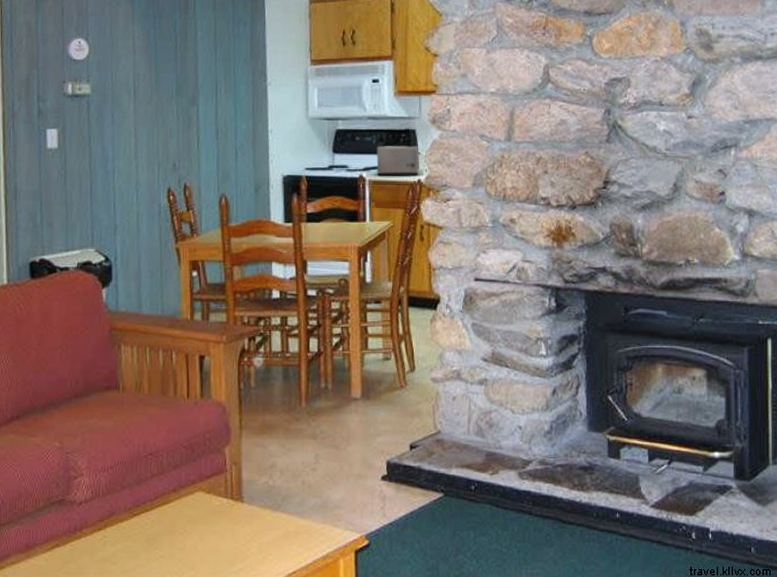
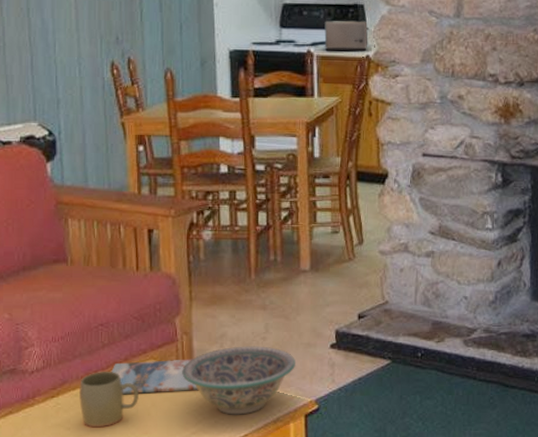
mug: none [125,503,186,561] -> present [78,372,139,427]
magazine: none [159,490,247,527] -> present [111,359,198,394]
decorative bowl: none [230,477,347,550] -> present [182,346,296,415]

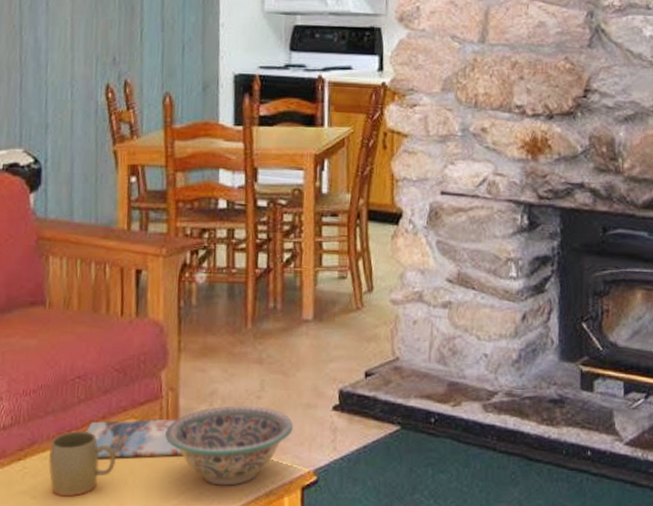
toaster: present [324,20,370,52] -> none [337,44,387,79]

